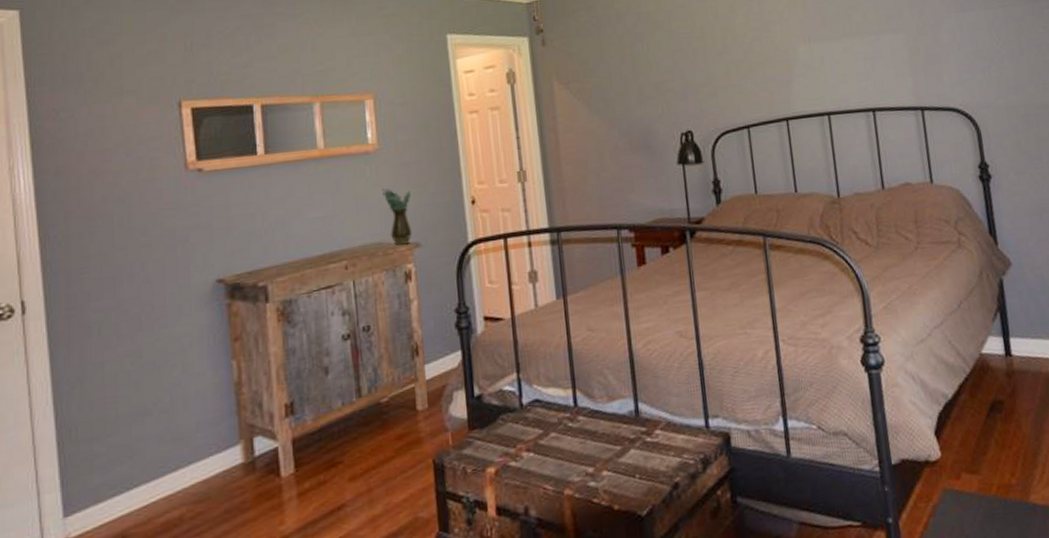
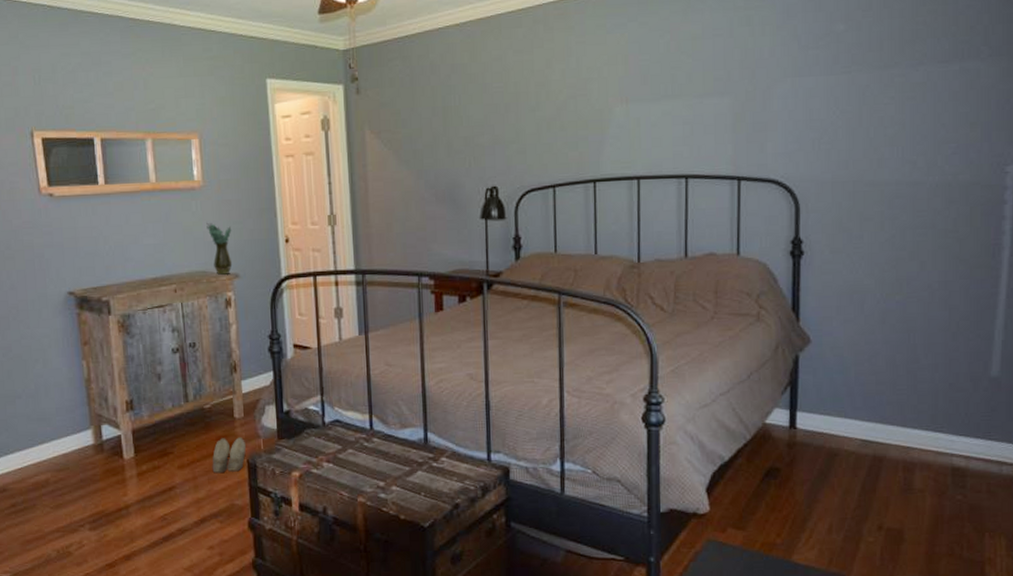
slippers: none [390,433,431,482] -> present [212,437,246,474]

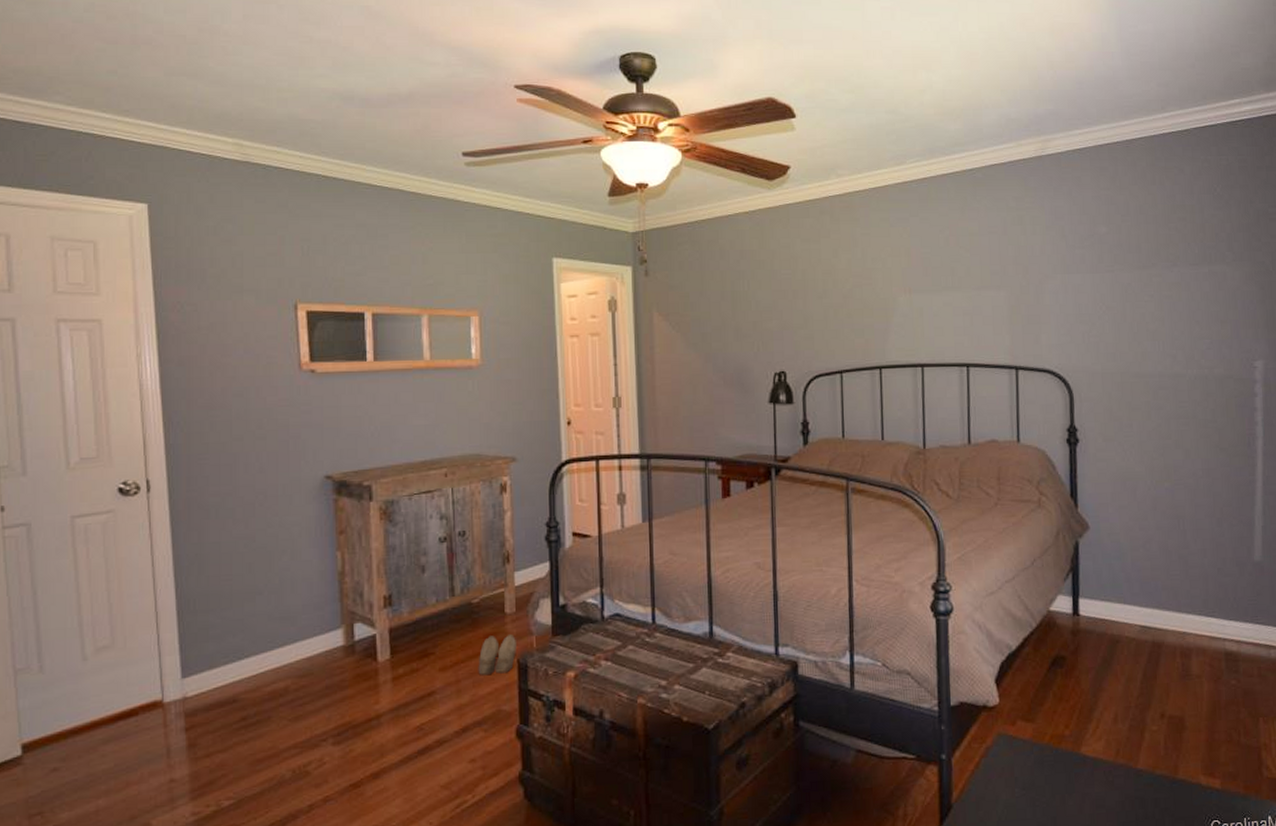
vase: present [206,222,233,275] -> none [483,402,510,458]

